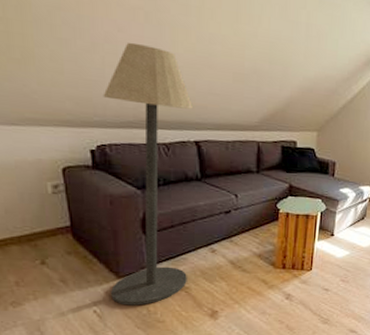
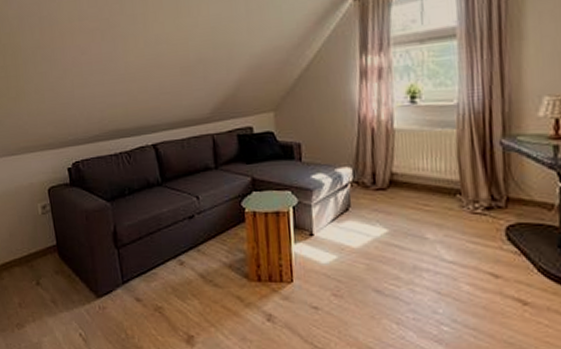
floor lamp: present [103,42,192,306] -> none [74,60,160,328]

